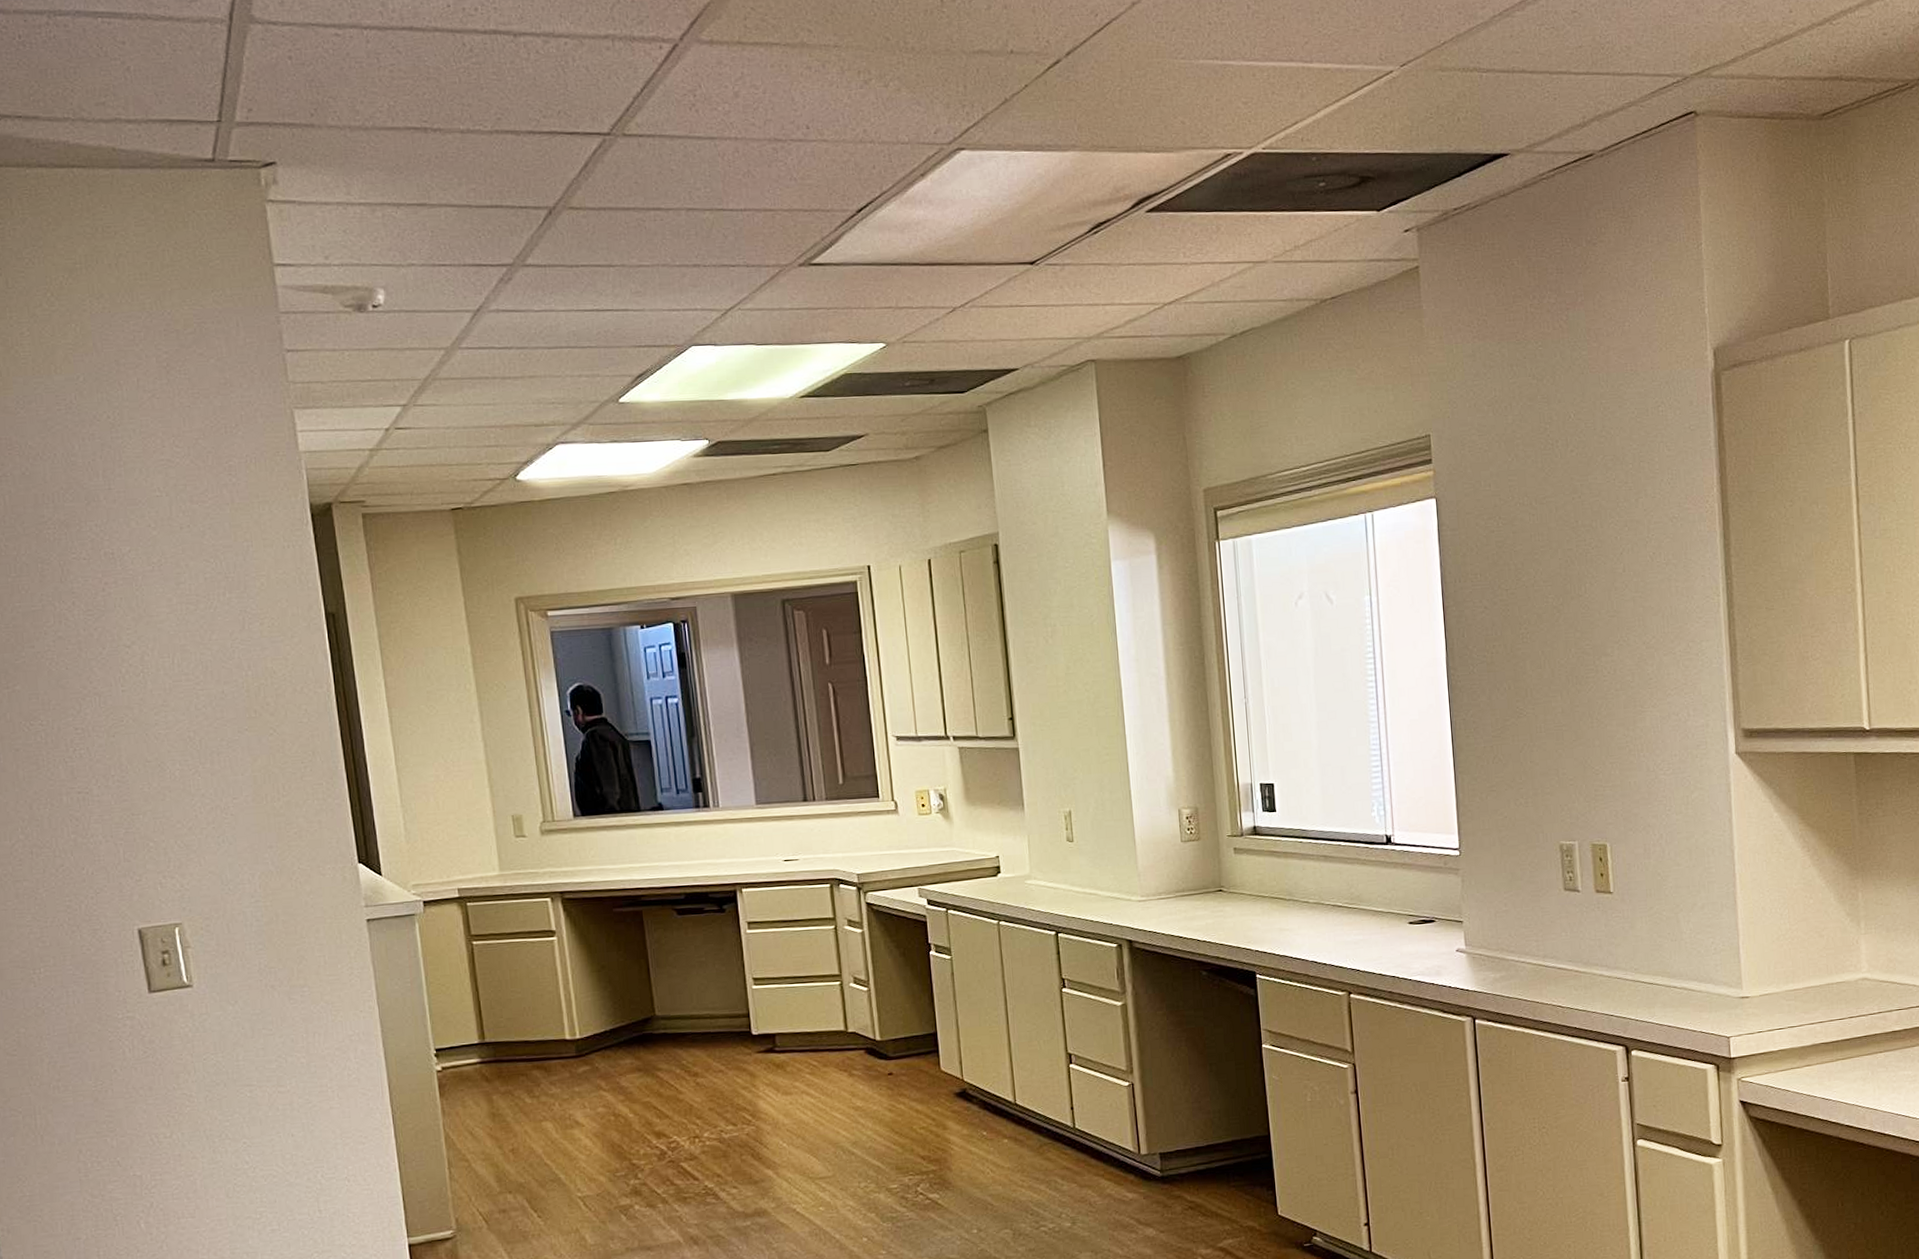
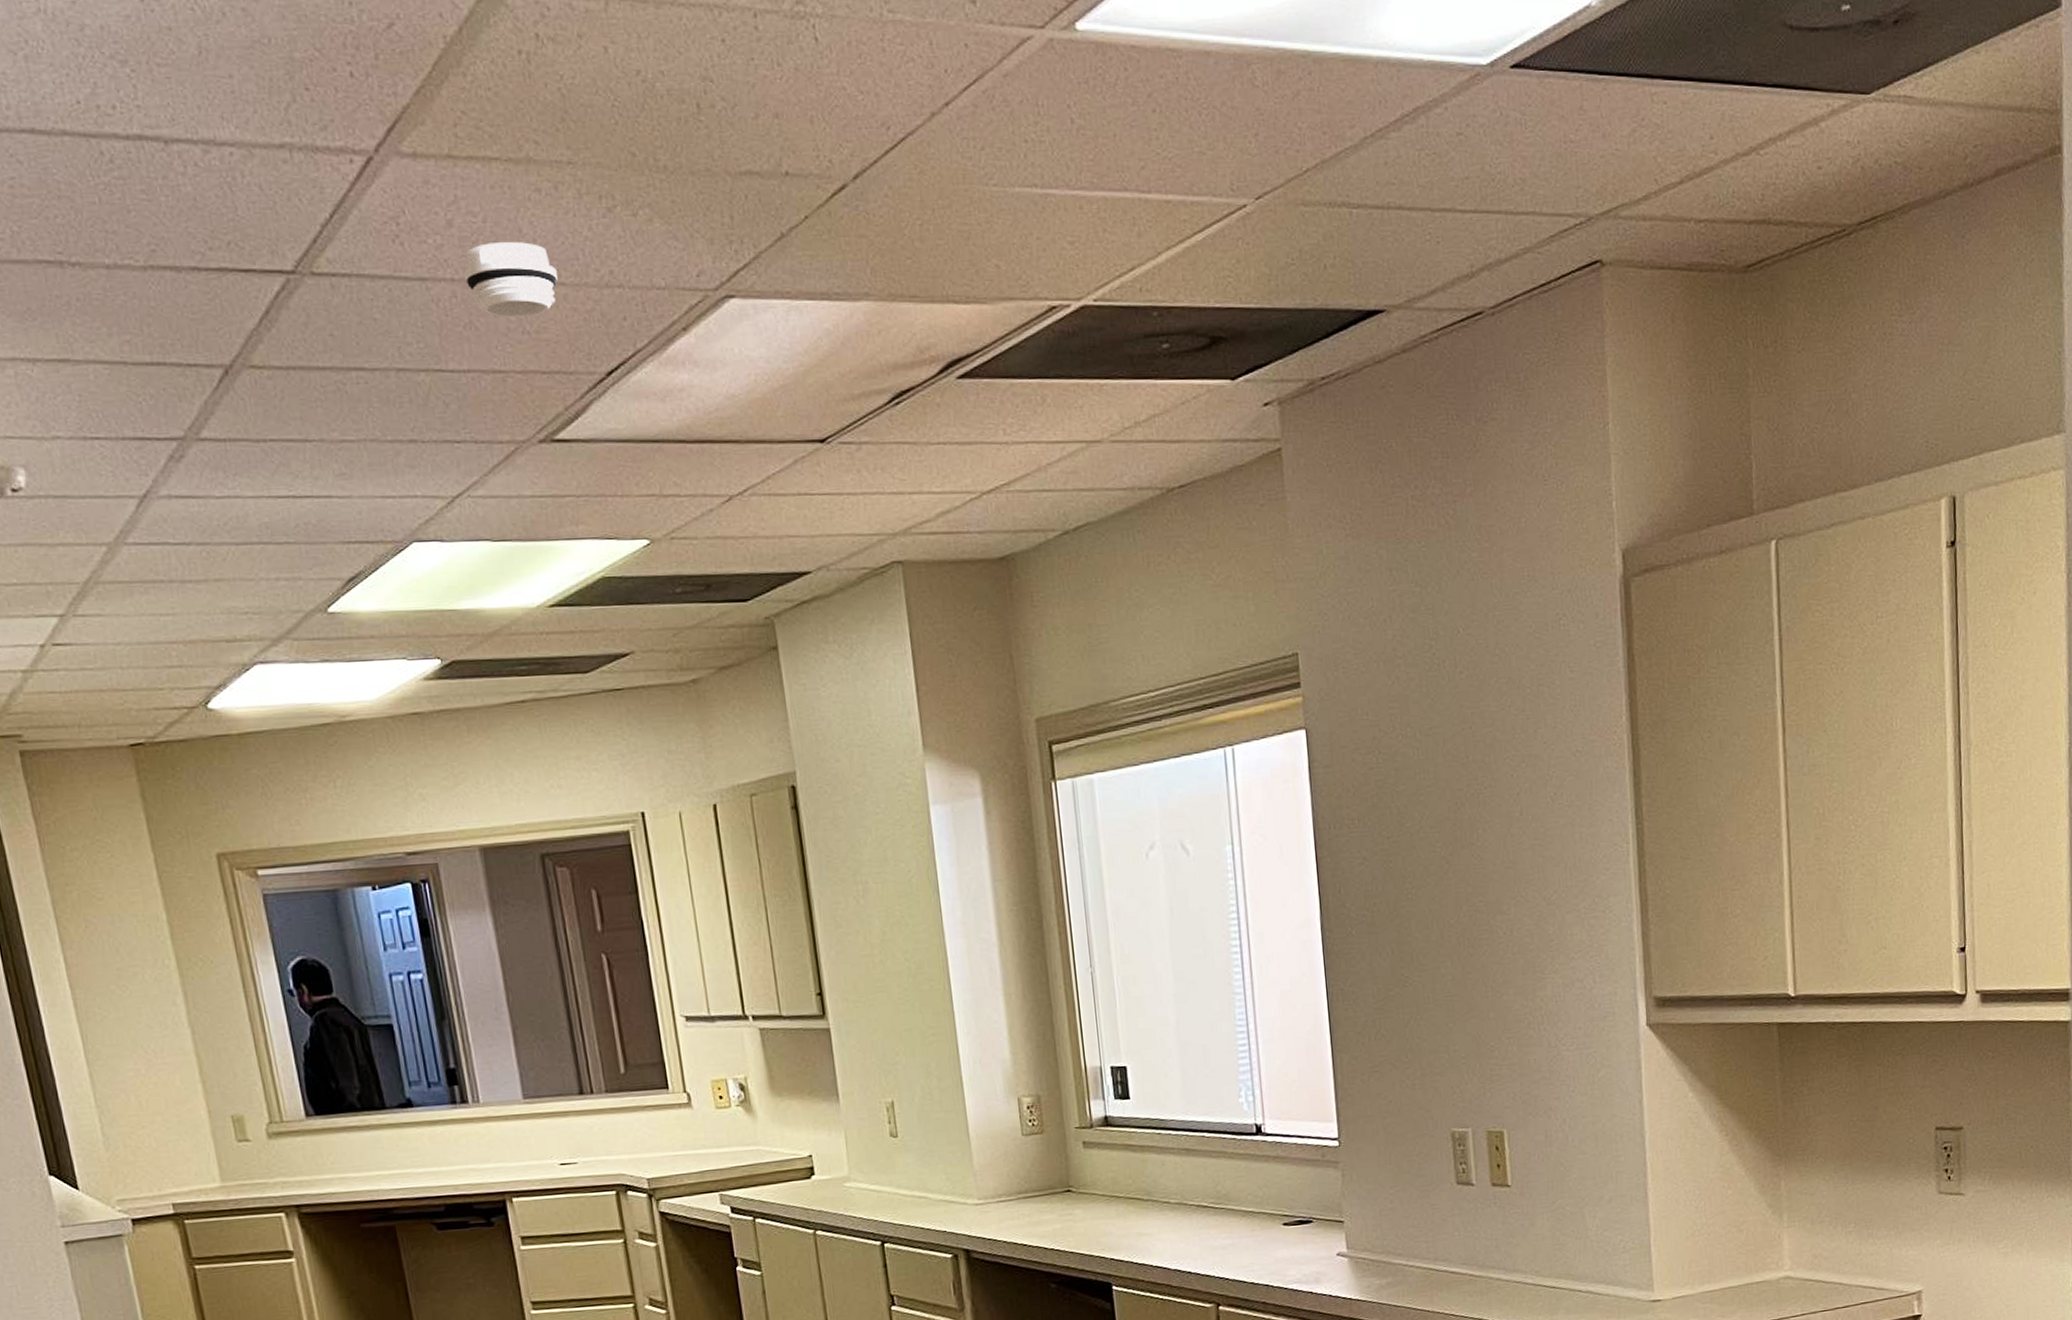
smoke detector: none [746,108,821,167] -> present [464,242,558,317]

